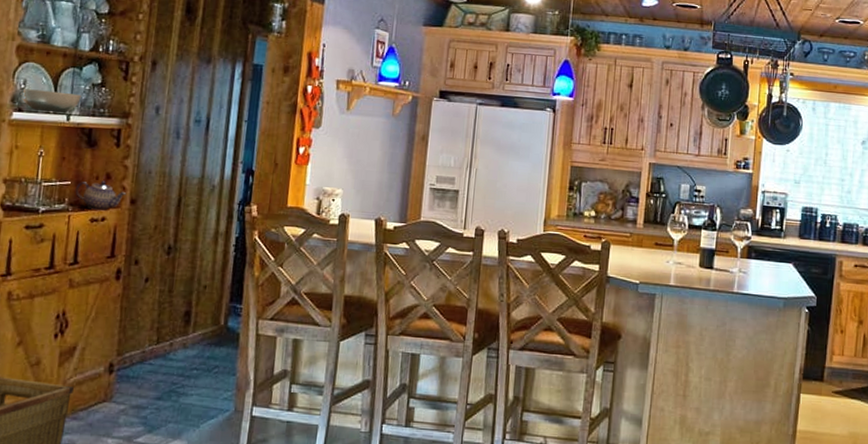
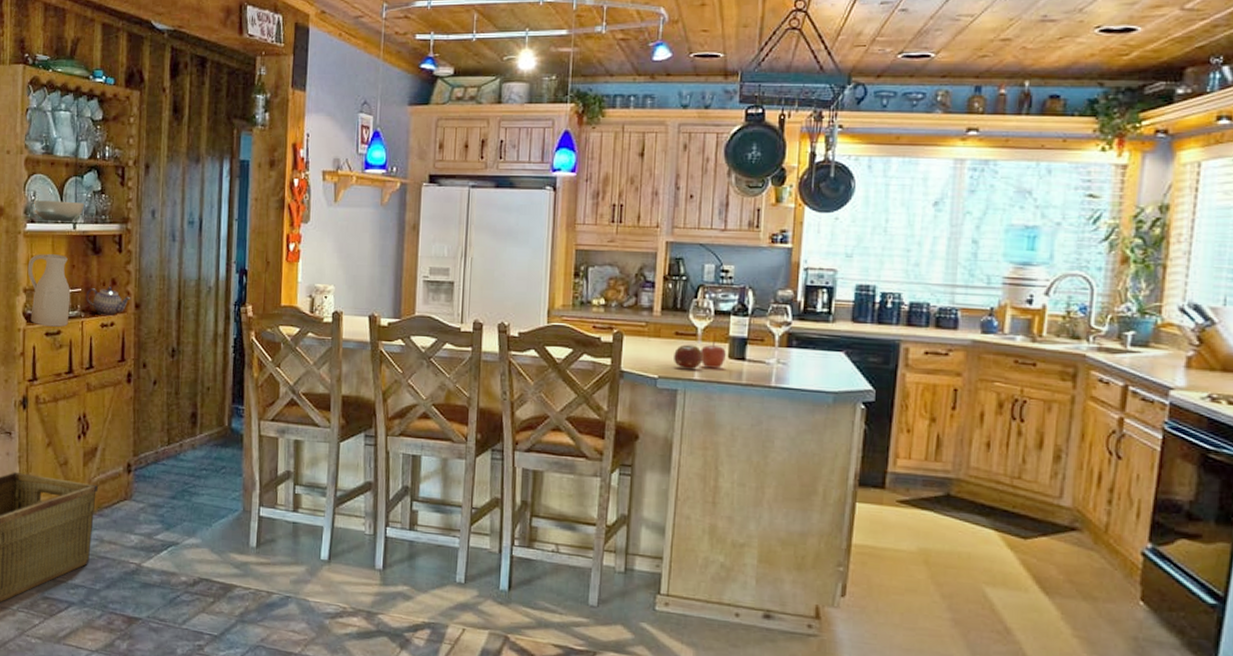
ceramic pitcher: none [8,144,58,221] -> present [27,254,71,327]
fruit: none [653,254,678,276] -> present [674,344,703,369]
fruit: none [676,252,697,276] -> present [701,341,726,369]

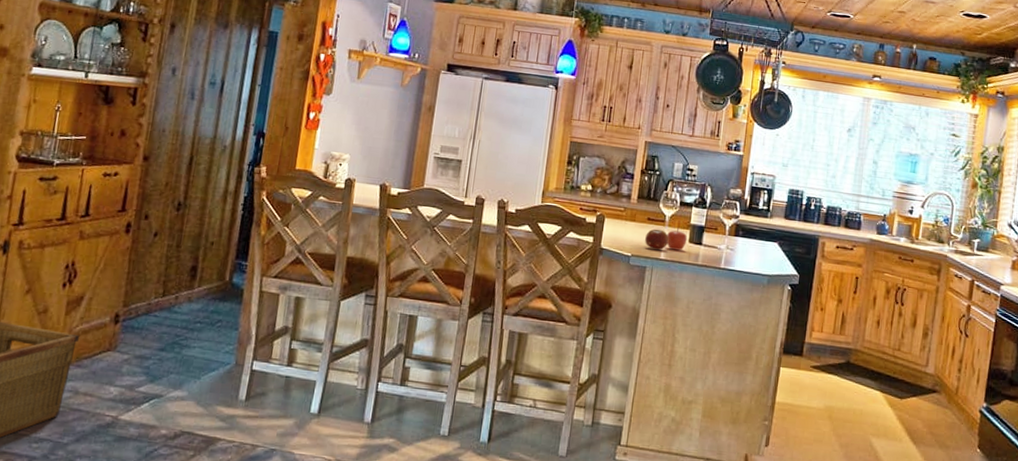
ceramic pitcher: present [27,254,71,327] -> none [23,98,75,173]
bowl: present [32,200,85,222] -> none [41,45,101,71]
teapot: present [85,286,131,317] -> none [89,137,140,167]

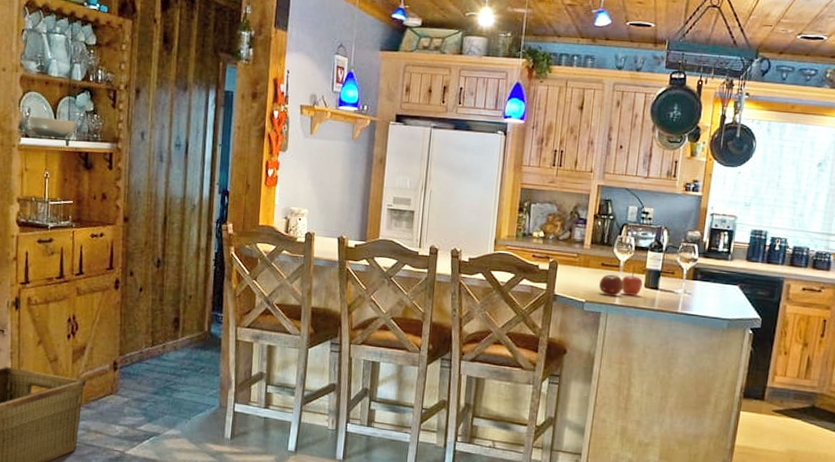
bowl: none [41,45,101,71] -> present [26,116,77,139]

